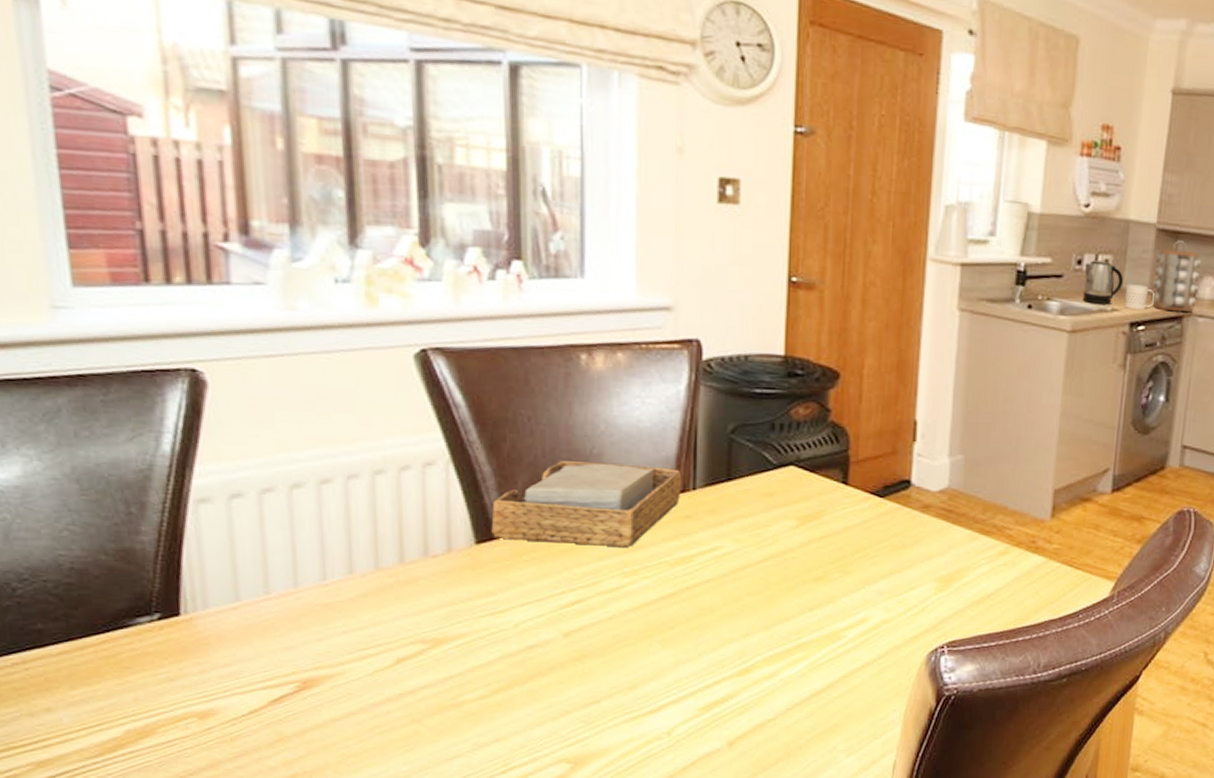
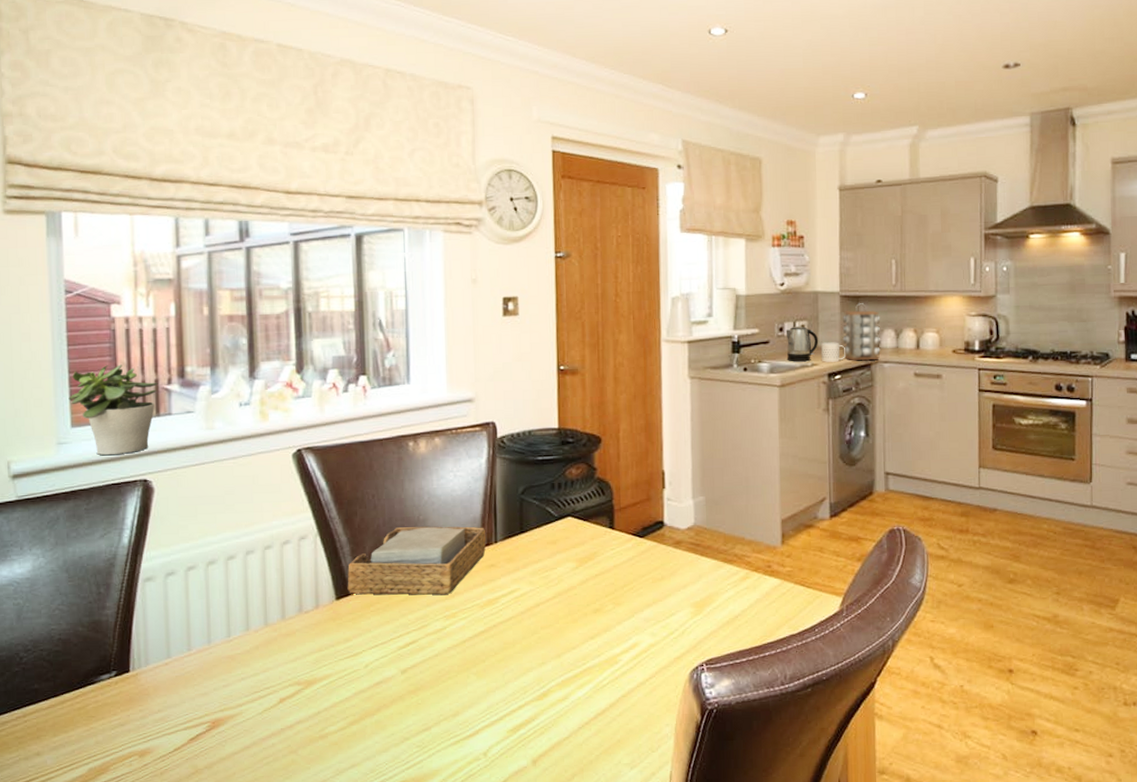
potted plant: none [65,203,208,332] -> present [68,364,158,456]

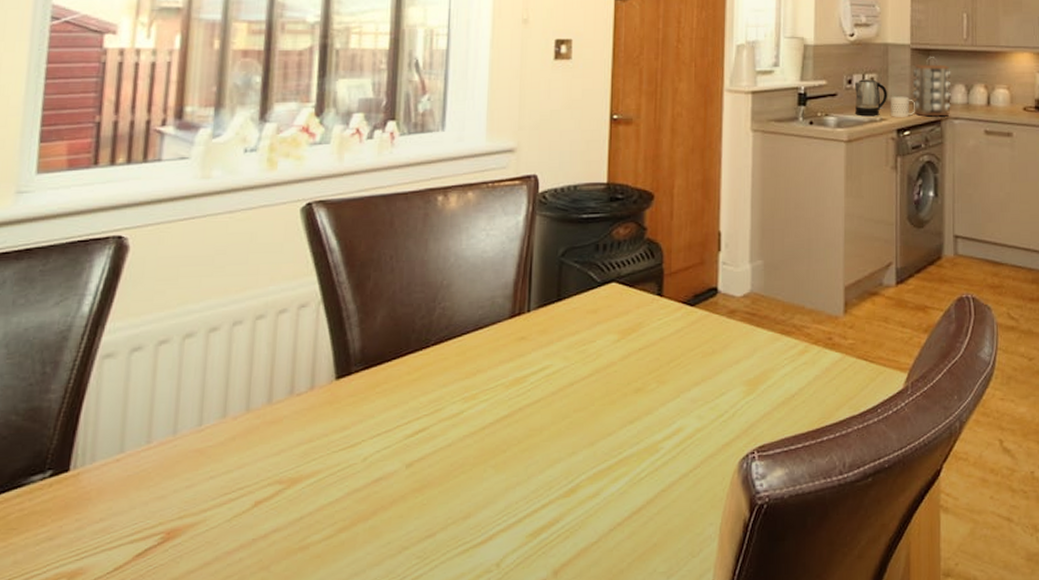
potted plant: present [68,364,158,456] -> none [38,102,150,208]
napkin holder: present [347,526,487,595] -> none [350,292,518,374]

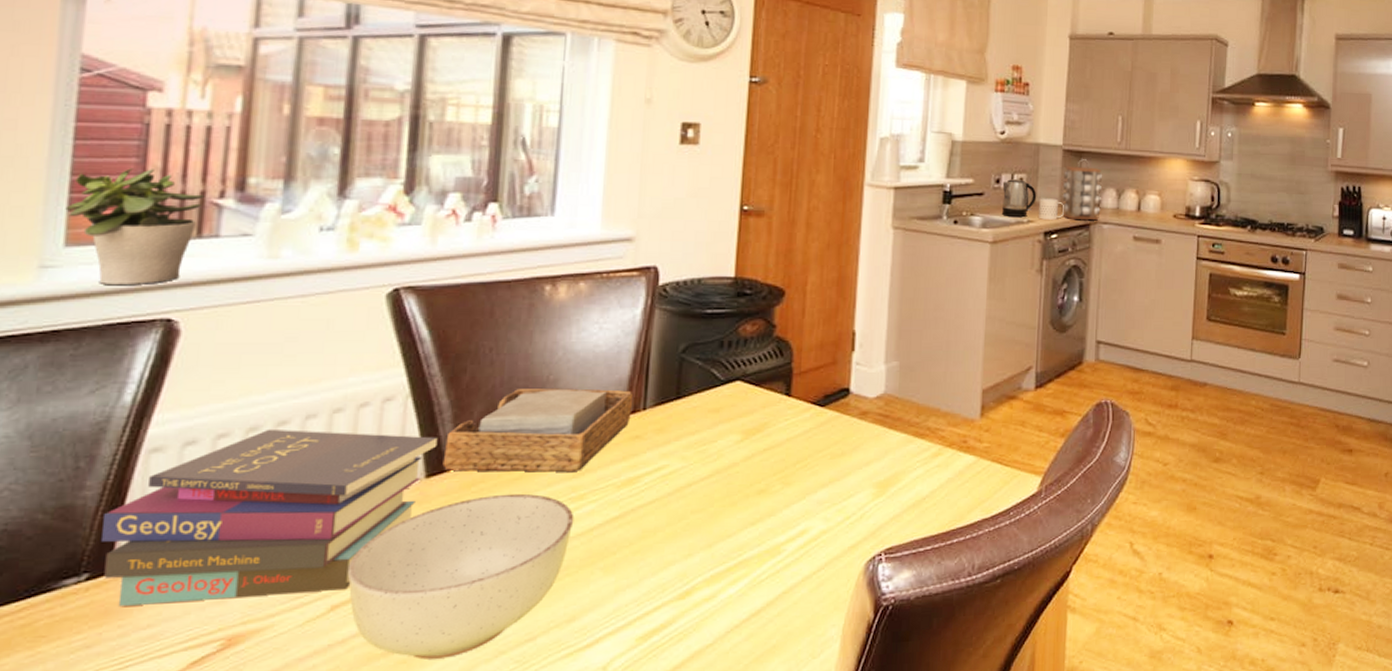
potted plant: none [38,102,150,208] -> present [65,168,205,286]
books: none [63,335,346,501] -> present [101,428,438,606]
bowl: none [268,393,468,554] -> present [347,493,574,659]
napkin holder: none [350,292,518,374] -> present [442,388,633,473]

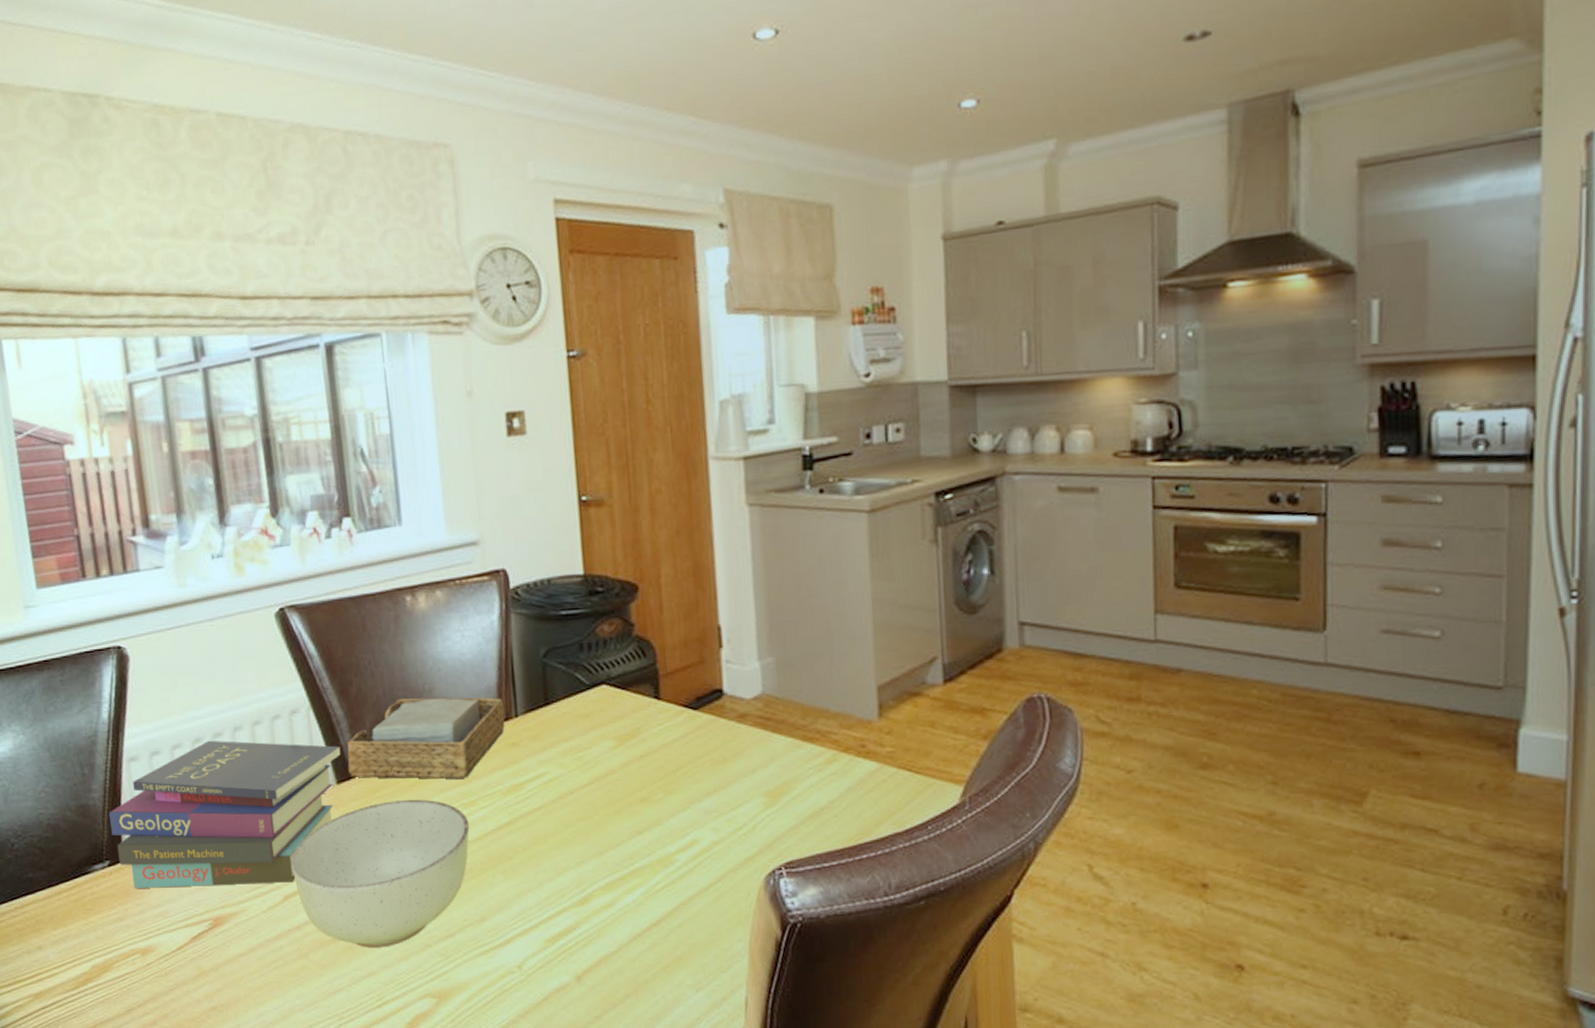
potted plant: present [65,168,205,286] -> none [30,515,122,620]
kettle: present [1002,178,1037,218] -> none [874,429,921,478]
mug: present [1037,198,1065,221] -> none [923,449,960,479]
spice rack: present [1061,159,1103,222] -> none [952,394,1009,474]

